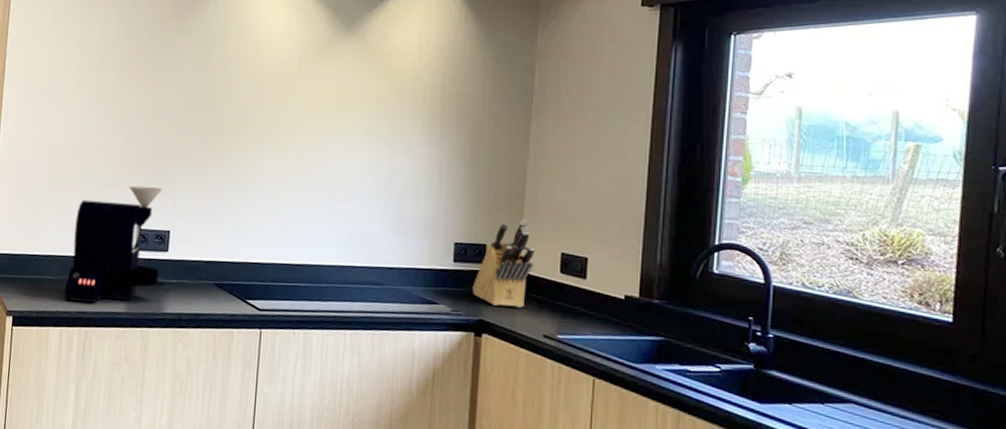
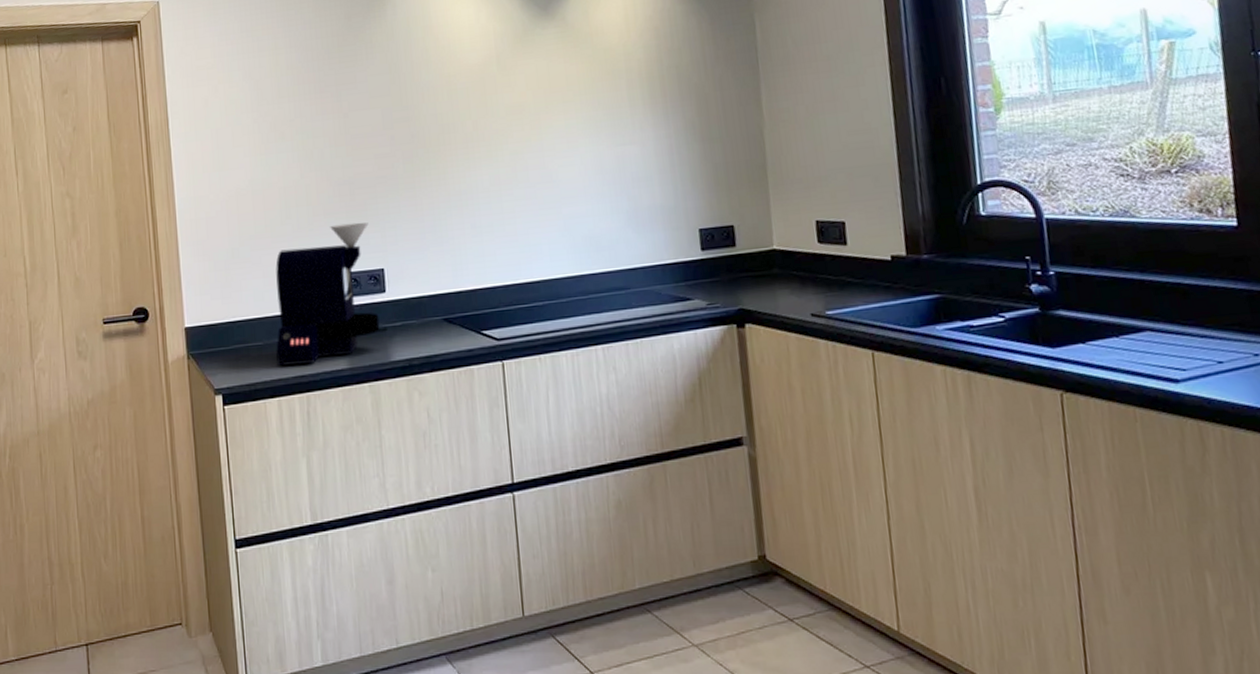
knife block: present [472,220,534,308] -> none [725,191,789,291]

